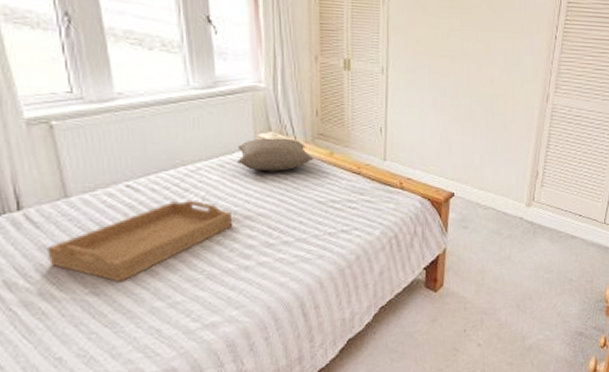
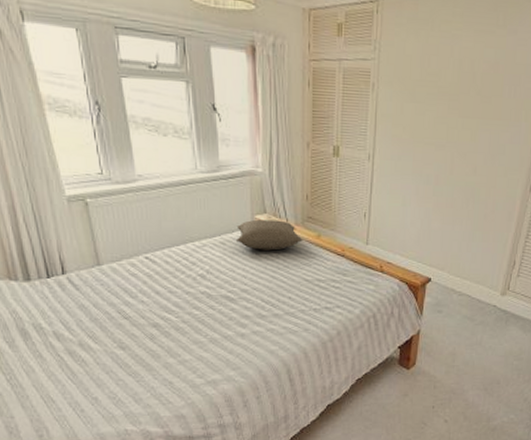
serving tray: present [46,199,233,282] -> none [84,272,232,340]

